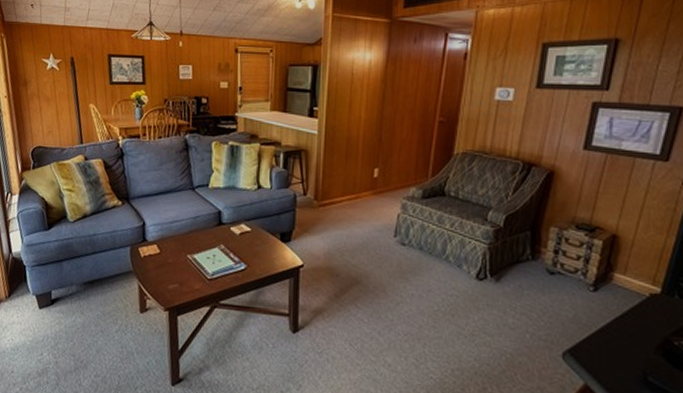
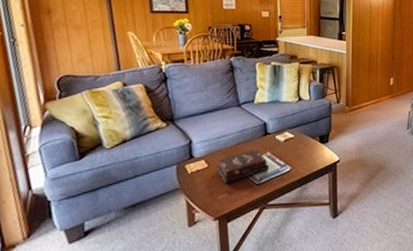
hardback book: none [168,239,223,273] -> present [217,149,270,183]

